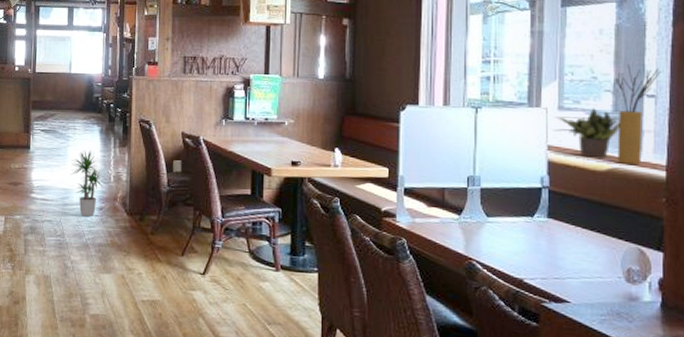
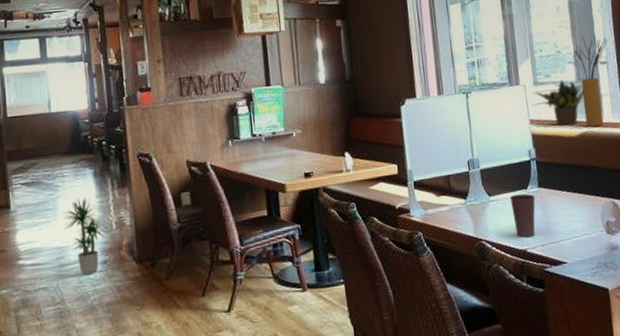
cup: none [512,220,541,268] -> present [510,193,535,238]

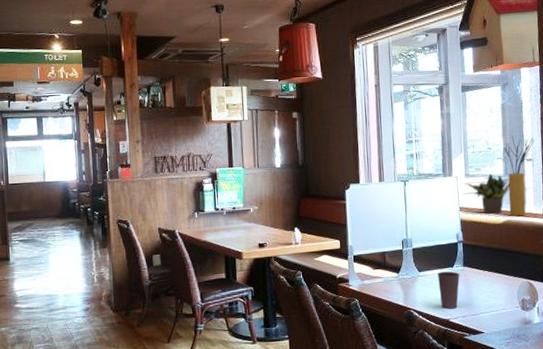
potted plant: present [63,197,109,275] -> none [53,254,91,320]

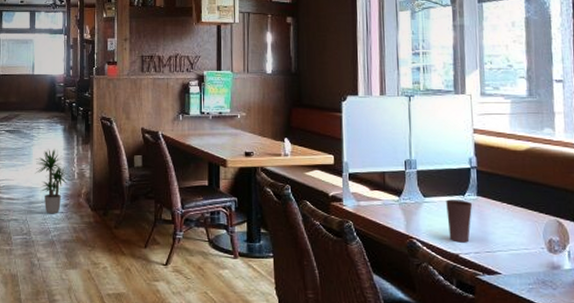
potted plant: none [53,254,91,320] -> present [35,148,72,214]
potted plant: present [465,173,510,214] -> none [480,93,535,139]
vase: present [504,136,535,217] -> none [528,53,566,144]

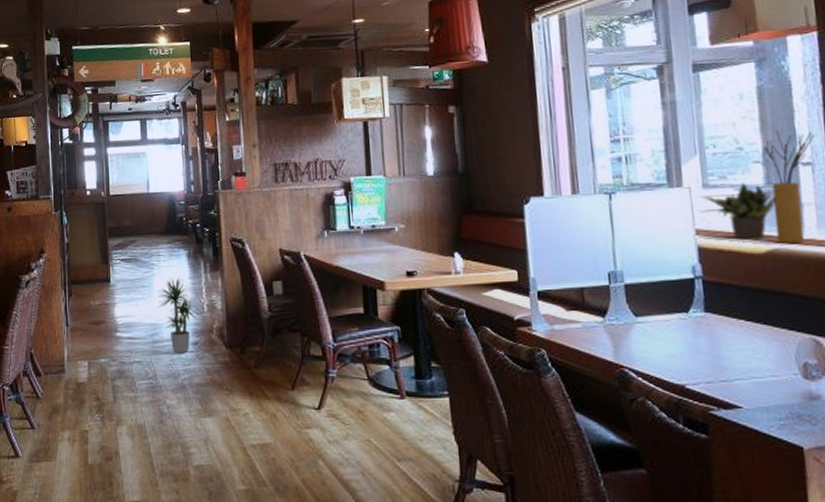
cup: present [446,199,472,243] -> none [664,318,699,371]
potted plant: none [480,93,535,139] -> present [702,183,776,239]
vase: none [528,53,566,144] -> present [763,130,815,244]

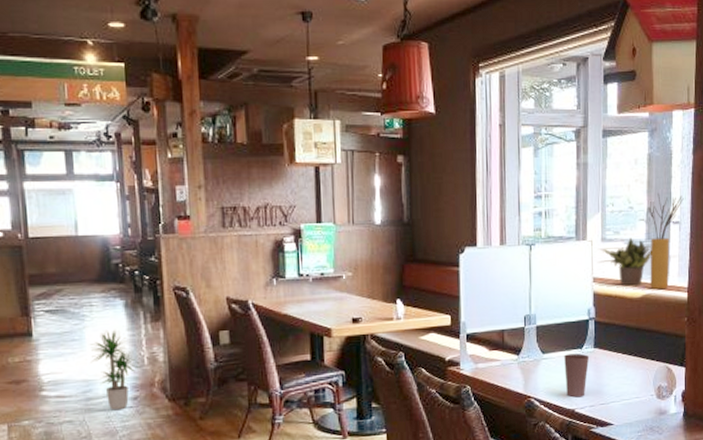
cup: none [664,318,699,371] -> present [564,353,589,398]

